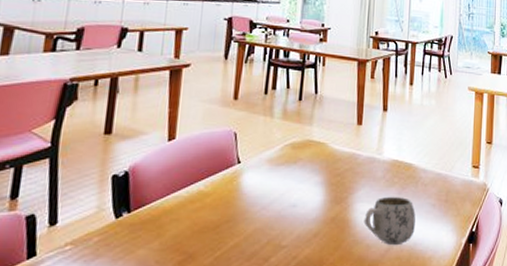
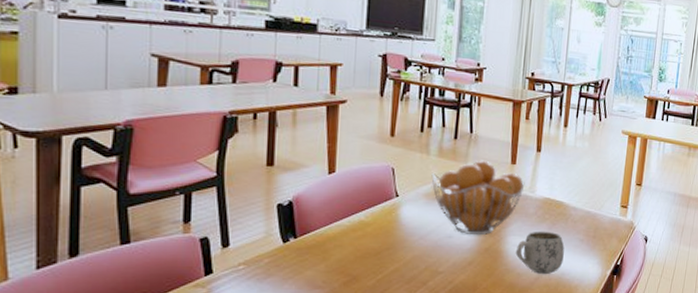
fruit basket: none [275,121,372,204] -> present [431,160,525,236]

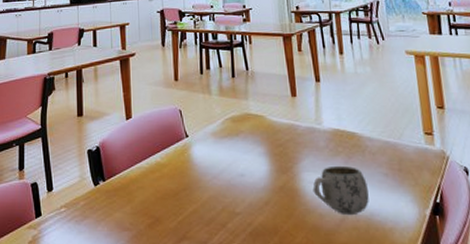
fruit basket: present [431,160,525,236] -> none [216,95,310,173]

